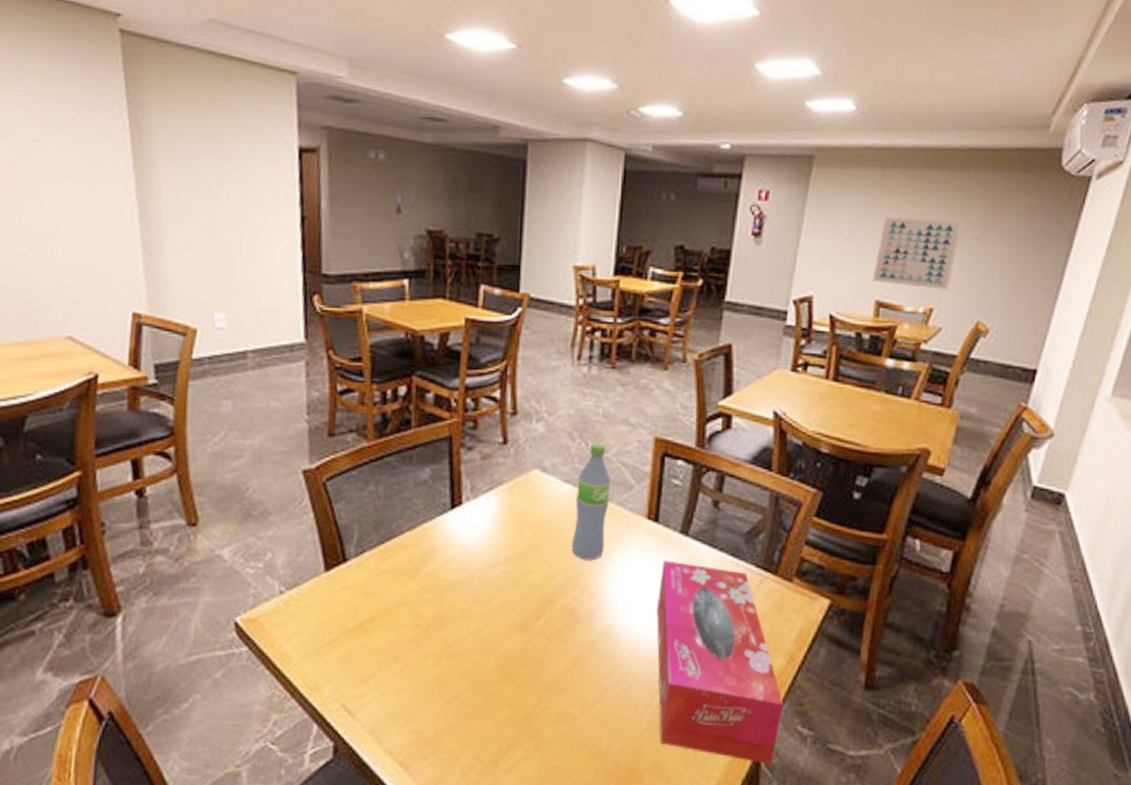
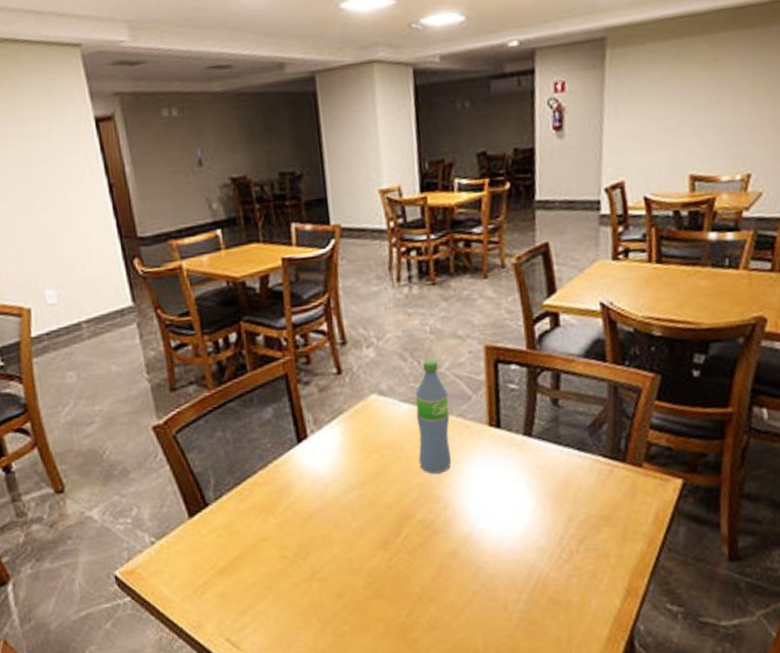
tissue box: present [656,560,784,765] -> none [510,463,650,645]
wall art: present [872,216,963,290] -> none [683,78,771,157]

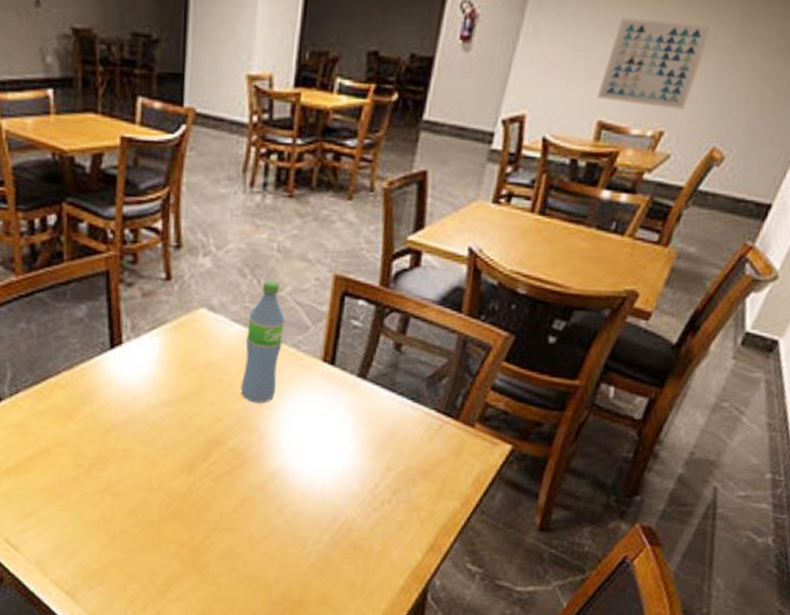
wall art: none [683,78,771,157] -> present [596,17,714,110]

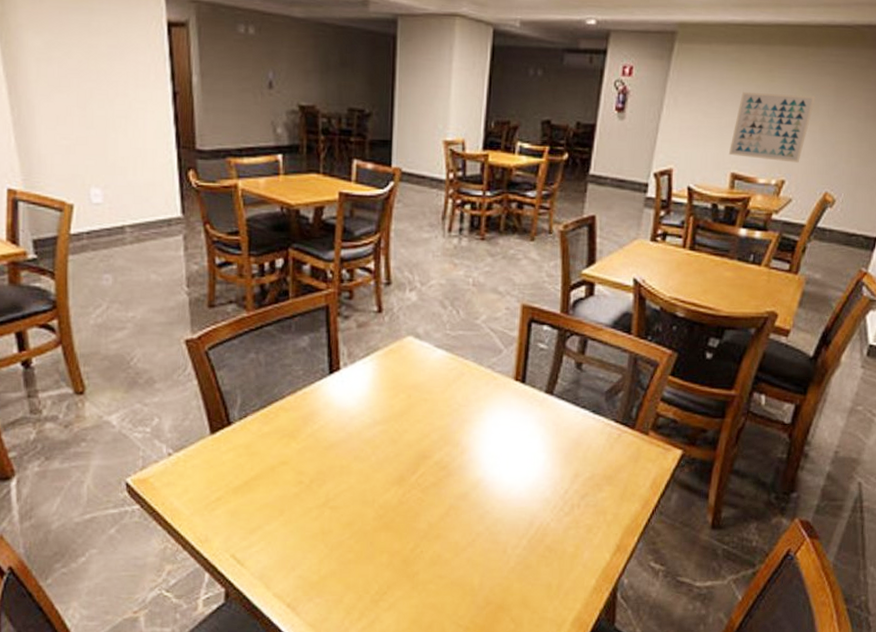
water bottle: present [240,280,285,403] -> none [444,310,481,419]

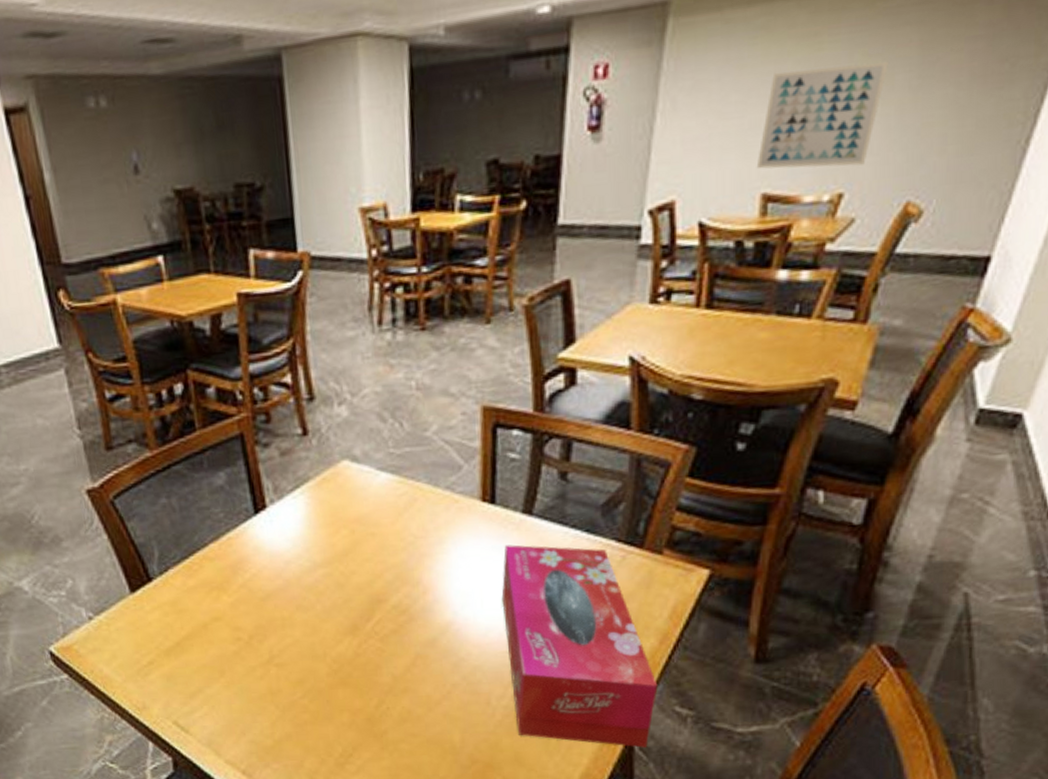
tissue box: none [523,418,639,596] -> present [501,544,658,748]

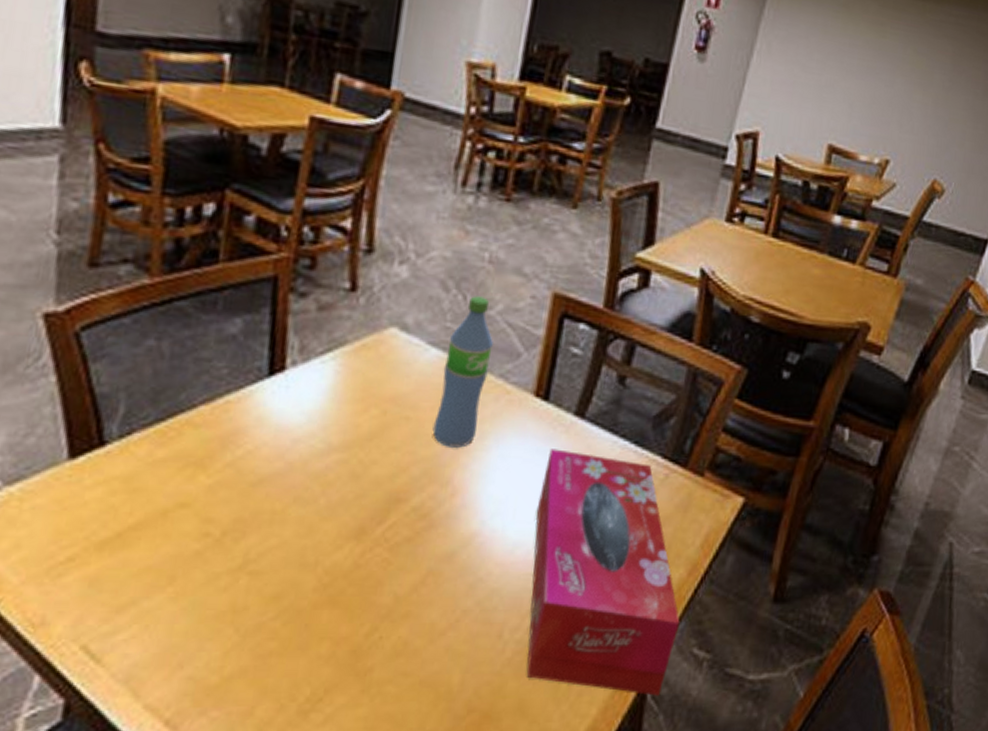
water bottle: none [395,421,435,554] -> present [432,296,493,448]
wall art: present [756,61,888,169] -> none [827,45,931,140]

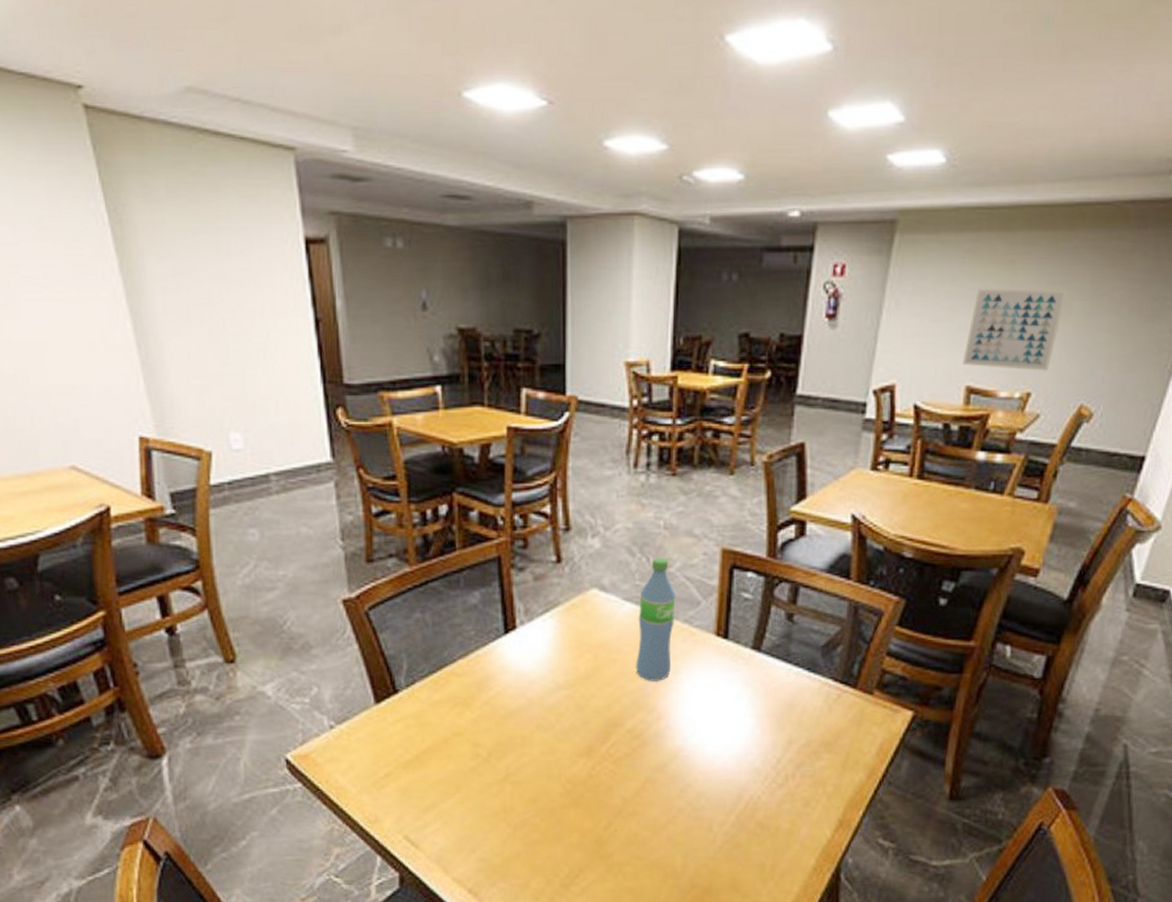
tissue box: present [526,449,680,696] -> none [728,678,864,877]
wall art: none [827,45,931,140] -> present [962,288,1067,371]

